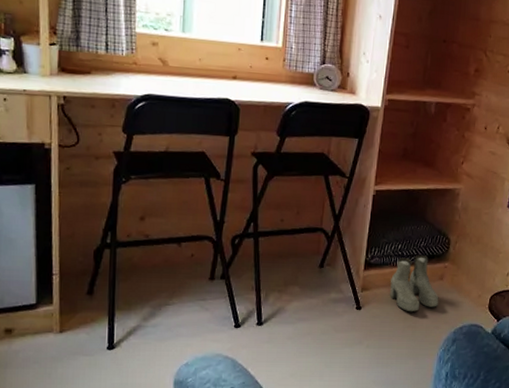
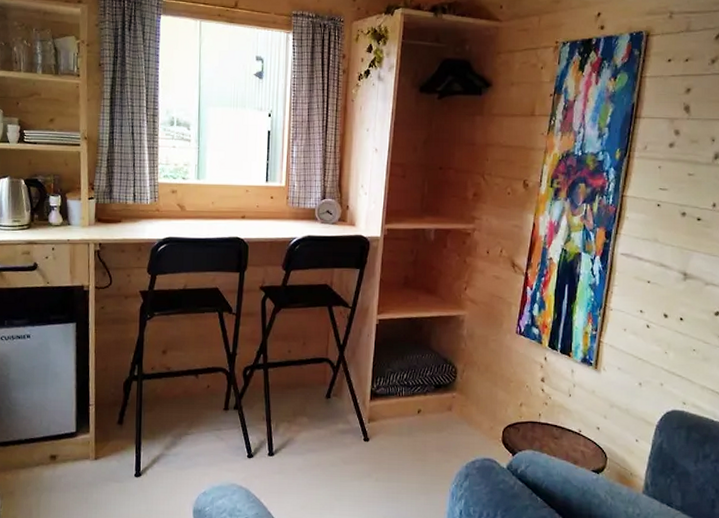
boots: present [390,254,439,313] -> none [397,384,448,445]

